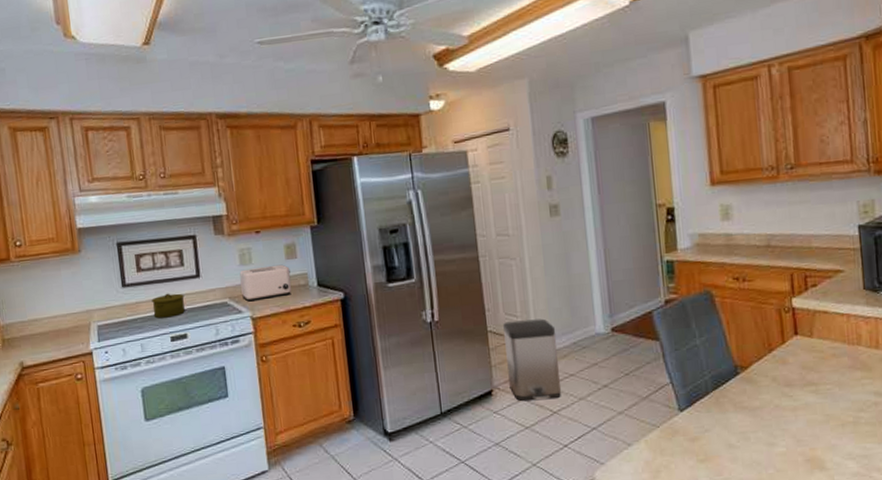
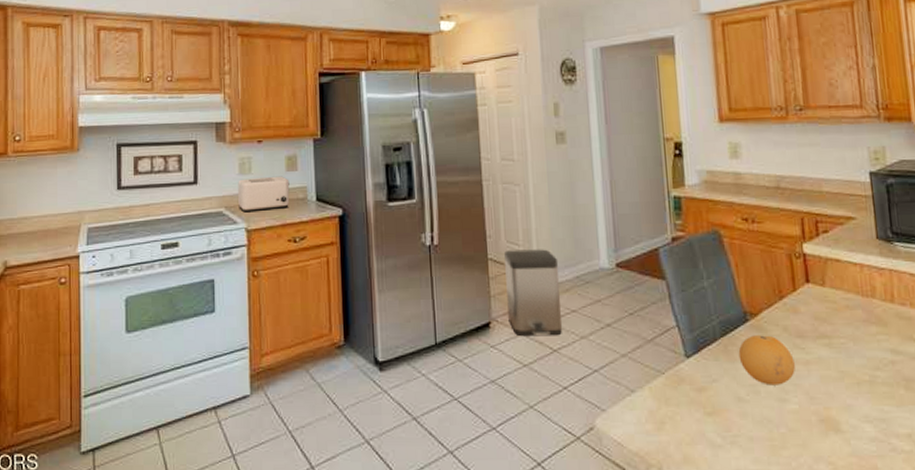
cooking pot: present [152,293,185,319] -> none [146,198,180,226]
fruit: none [729,386,783,432] -> present [738,335,795,386]

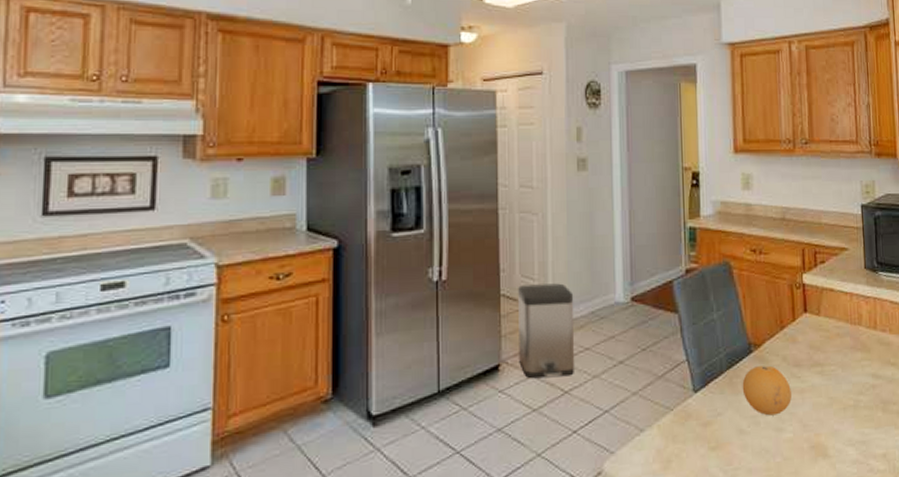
toaster: present [238,176,290,213] -> none [208,201,275,245]

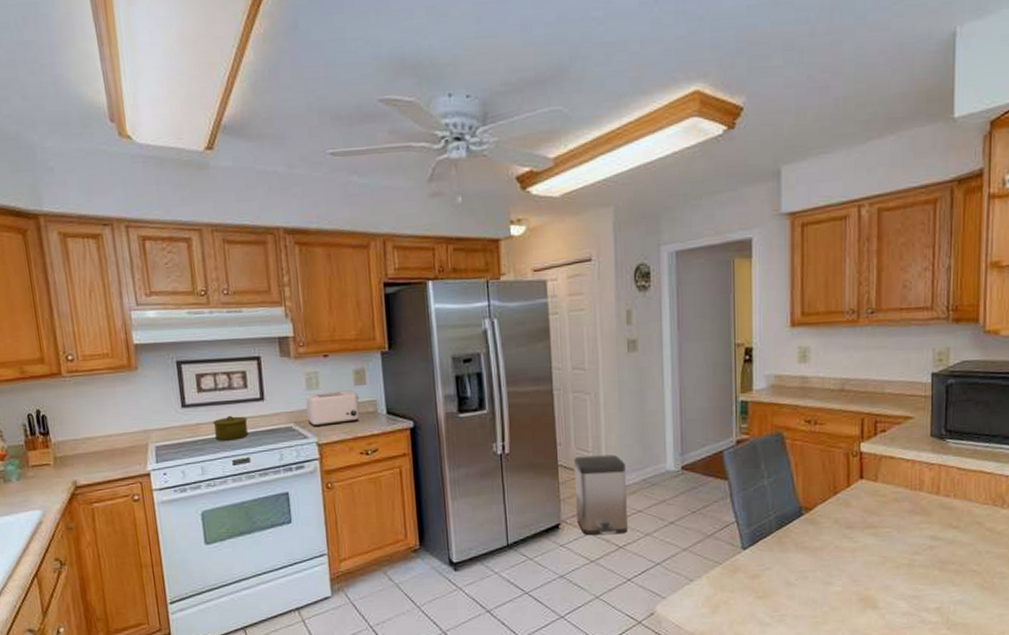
cooking pot: none [81,227,129,261] -> present [213,415,248,442]
toaster: none [208,201,275,245] -> present [306,390,360,427]
fruit: present [742,365,792,416] -> none [791,527,842,571]

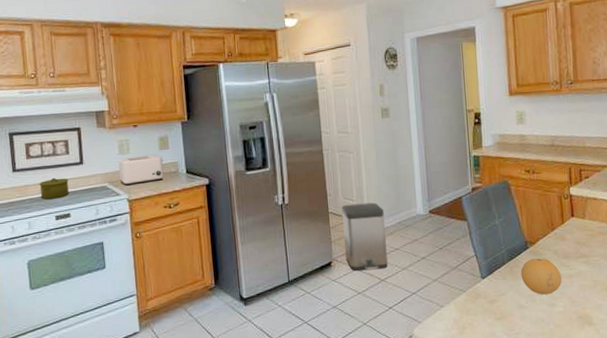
fruit: none [791,527,842,571] -> present [520,258,562,295]

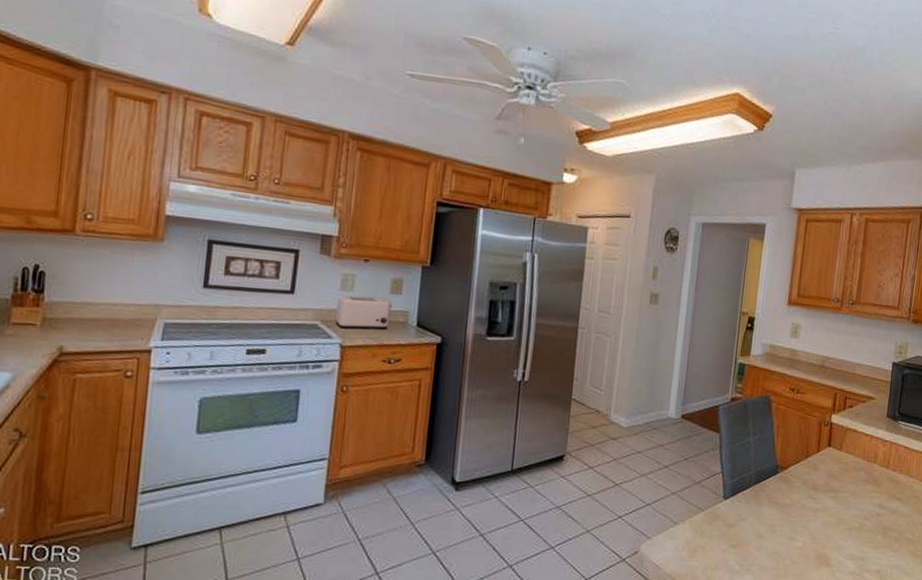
cooking pot: present [39,177,69,201] -> none [232,303,272,330]
pedal bin: present [342,202,388,272] -> none [581,393,633,472]
fruit: present [520,258,562,295] -> none [765,485,807,527]

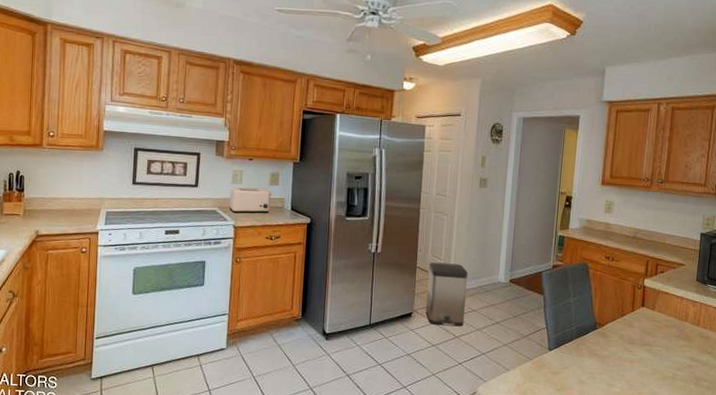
pedal bin: none [581,393,633,472] -> present [426,262,468,327]

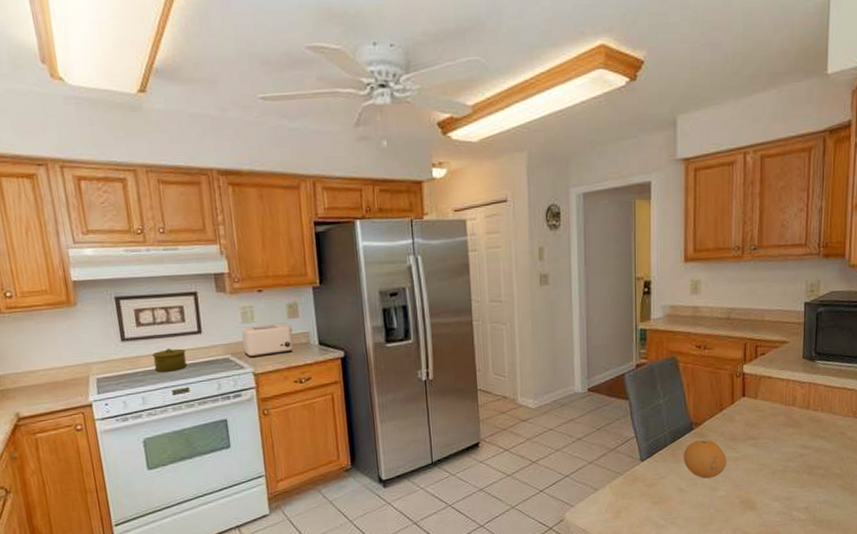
cooking pot: none [154,195,182,216] -> present [152,348,187,374]
pedal bin: present [426,262,468,327] -> none [492,379,540,453]
fruit: none [585,339,624,375] -> present [683,440,726,479]

